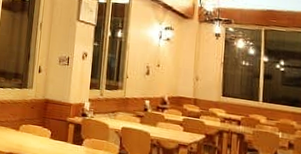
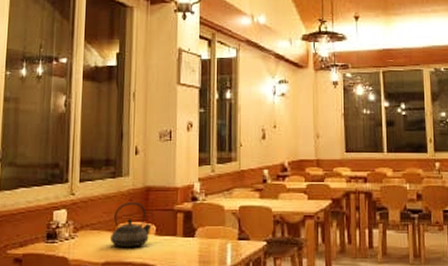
teapot: none [14,109,48,146] -> present [109,202,152,248]

